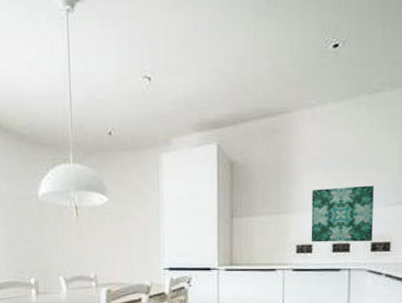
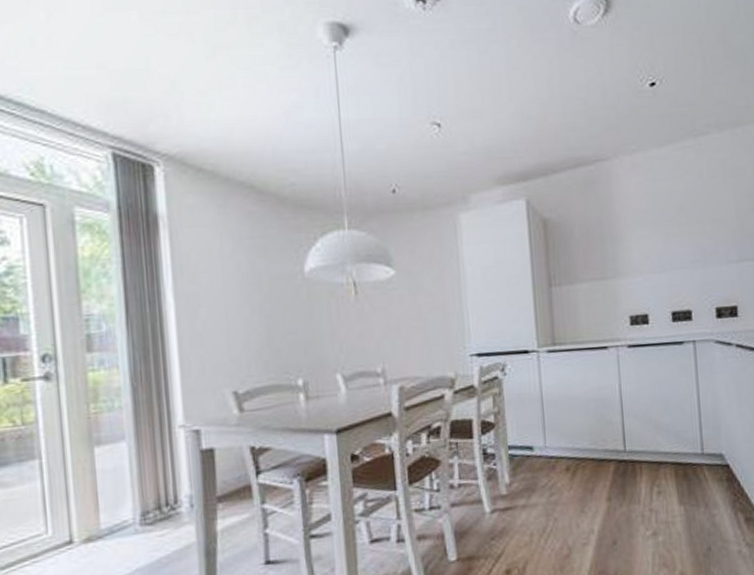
wall art: present [311,185,374,242] -> none [641,240,717,311]

